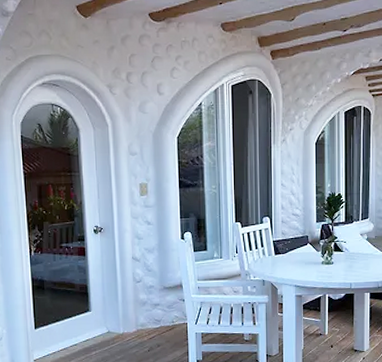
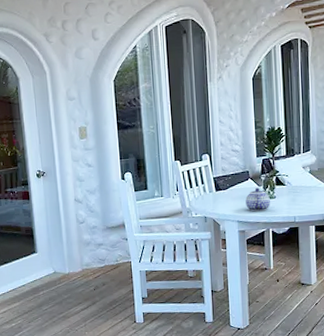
teapot: none [304,253,328,277] -> present [245,188,270,212]

